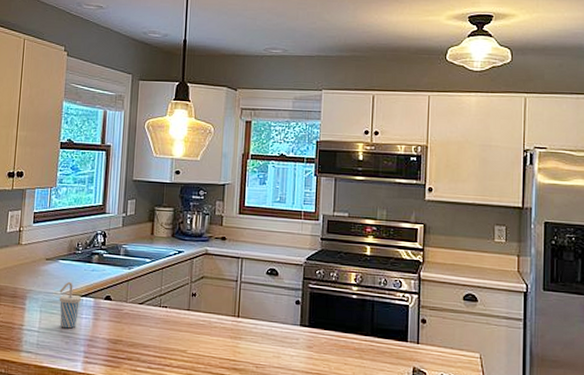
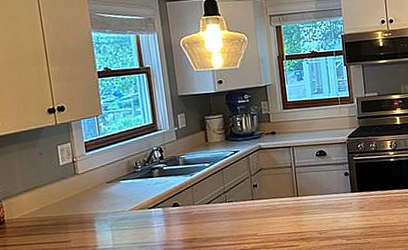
cup: present [59,281,81,329] -> none [126,197,150,240]

